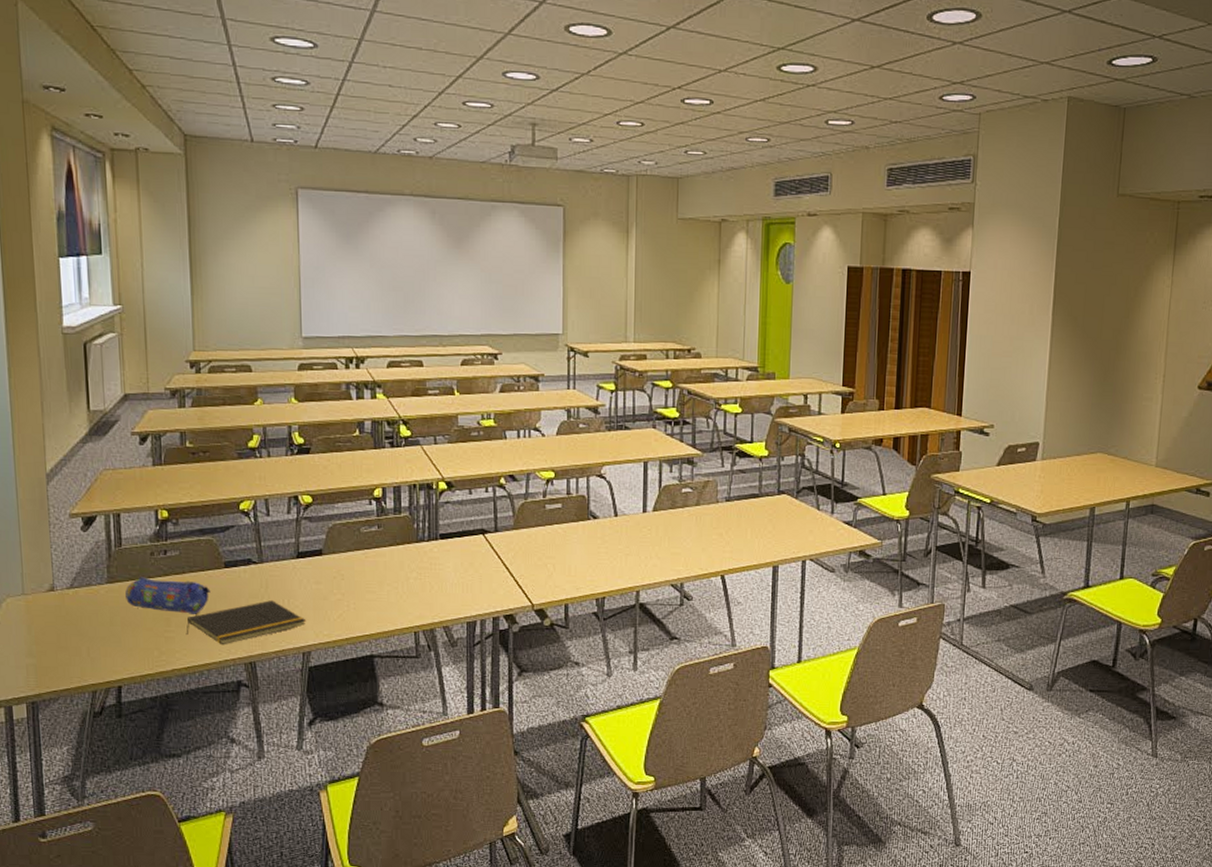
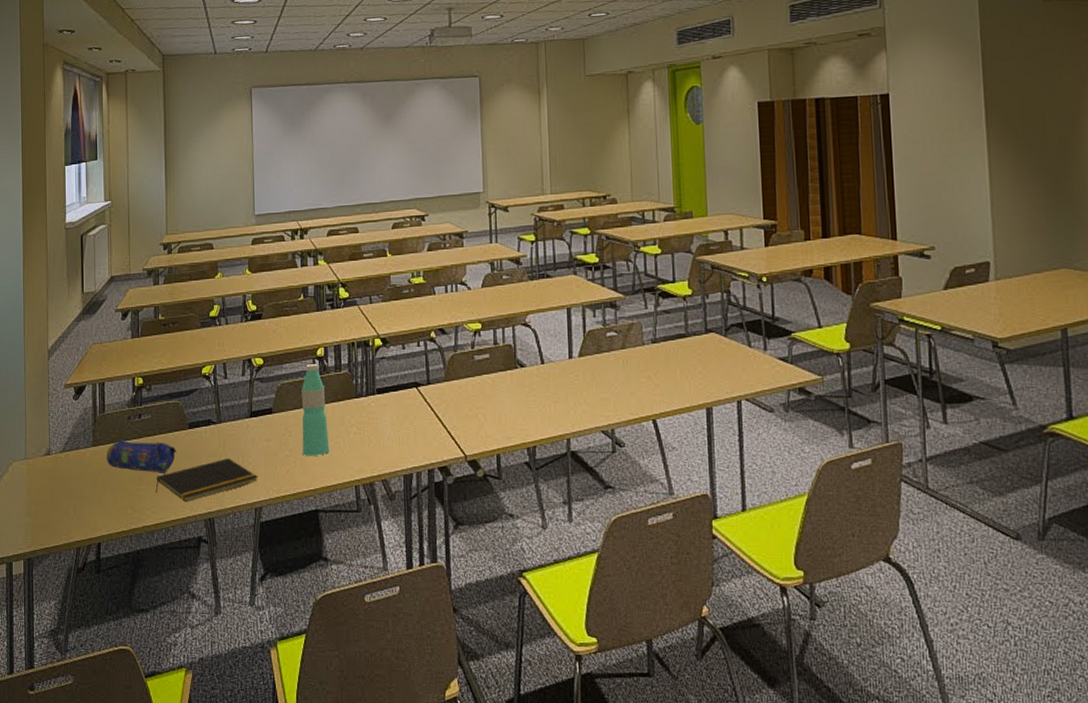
water bottle: none [356,505,387,600] -> present [302,364,330,456]

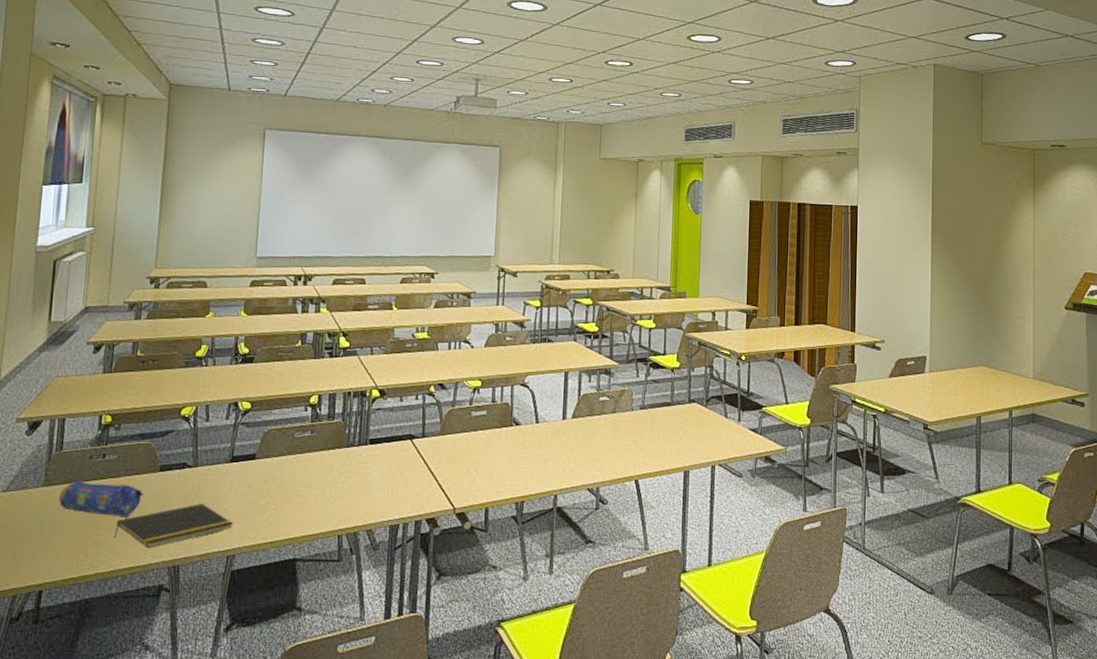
water bottle: present [302,364,330,456] -> none [285,411,315,504]

